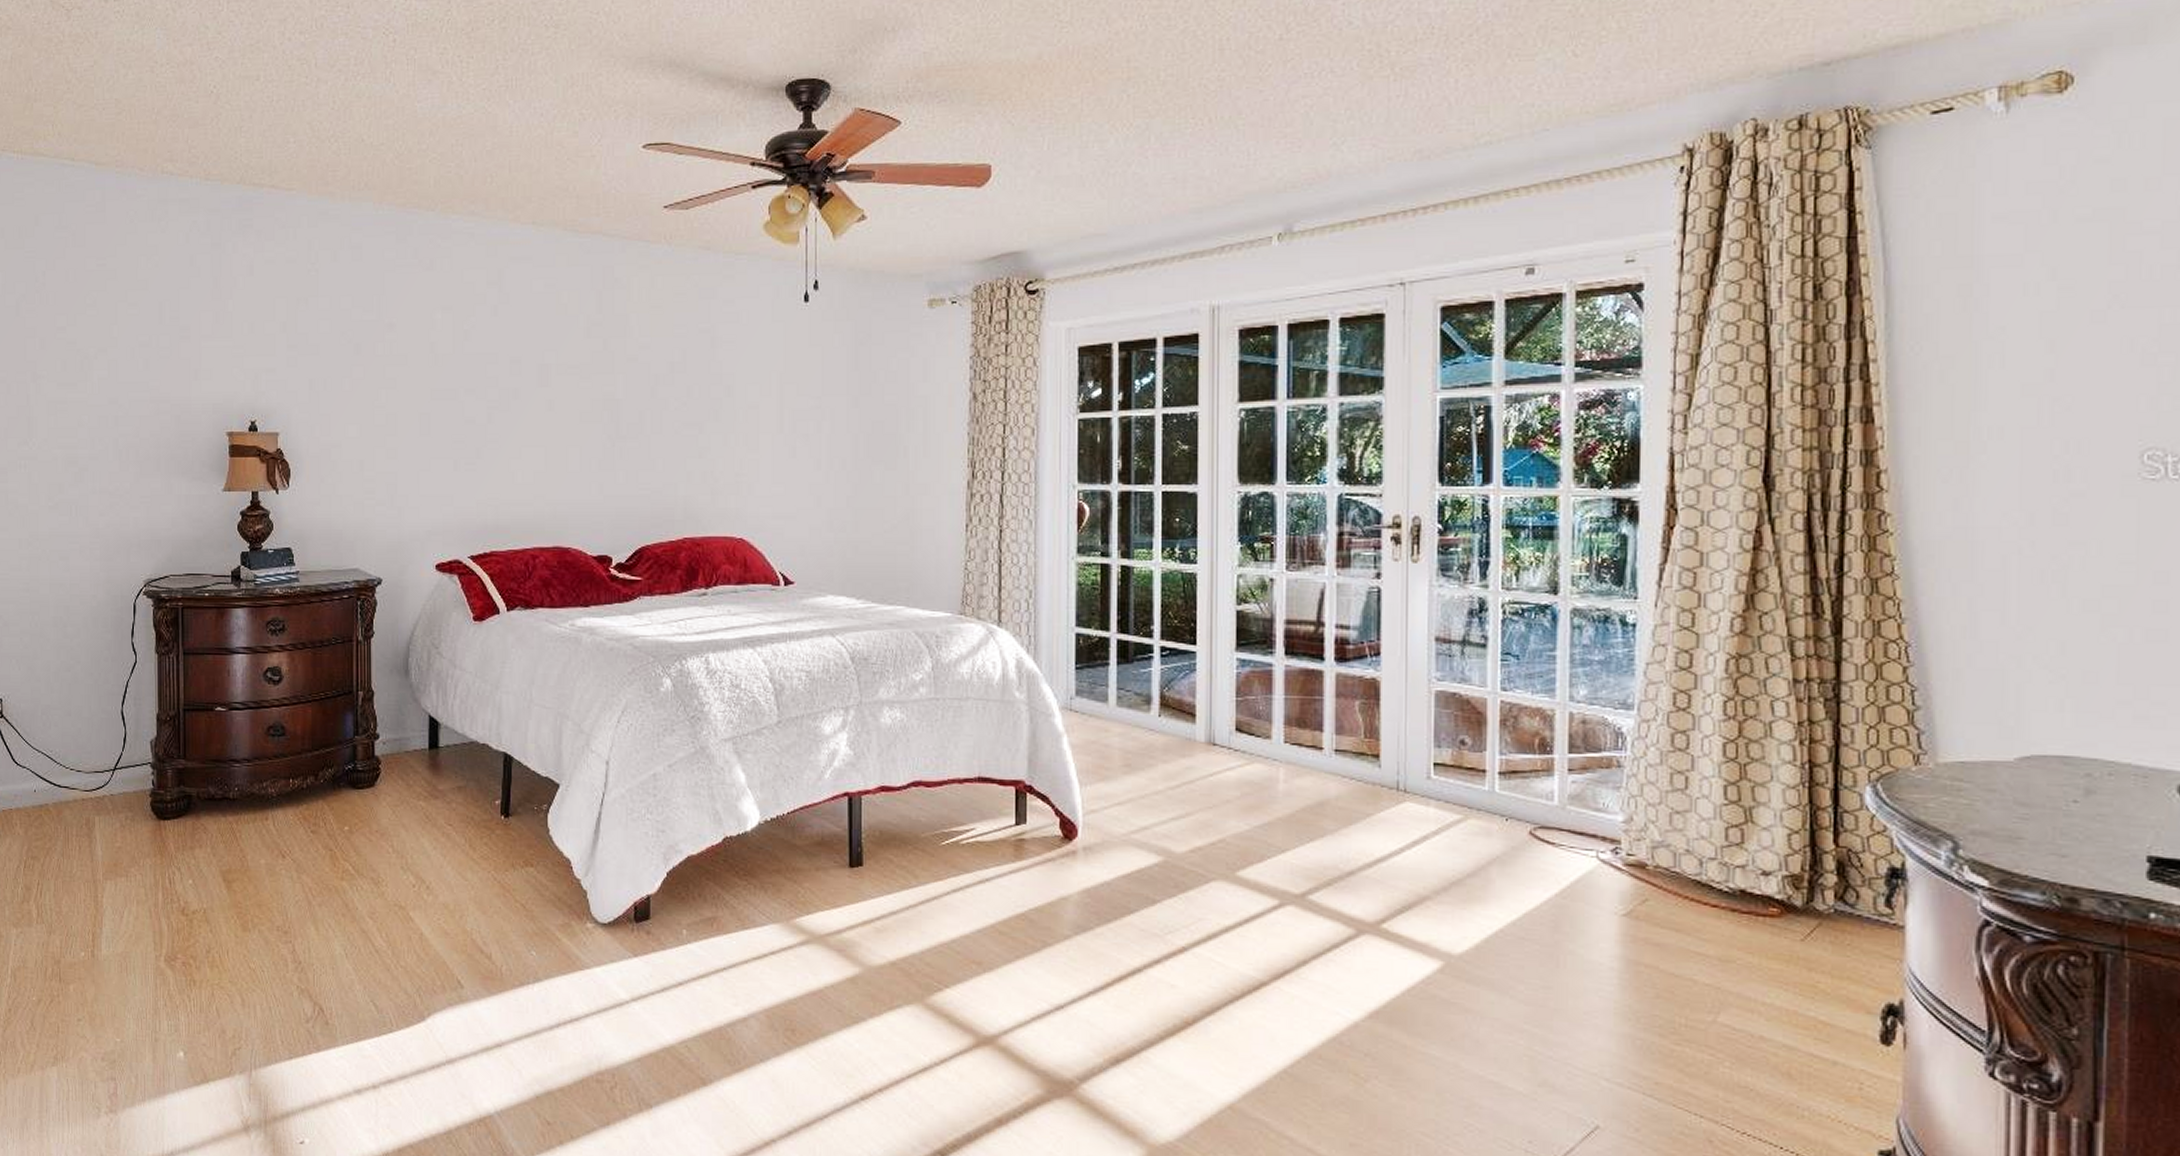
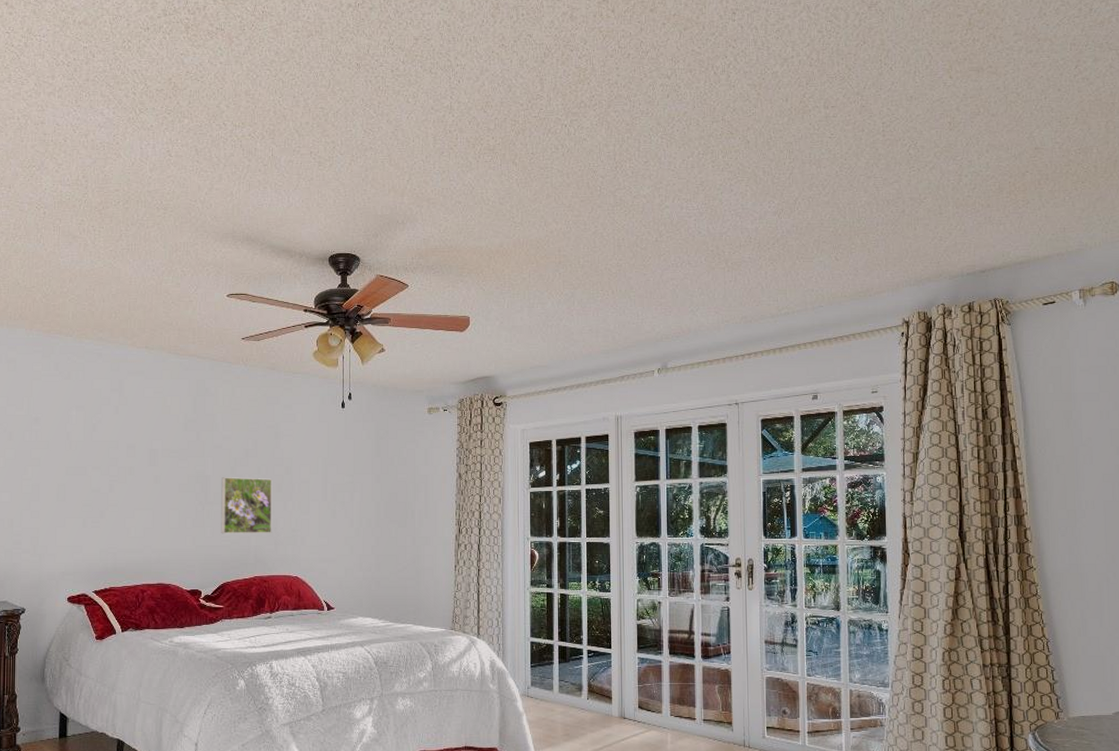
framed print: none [637,401,708,480] -> present [221,477,272,534]

